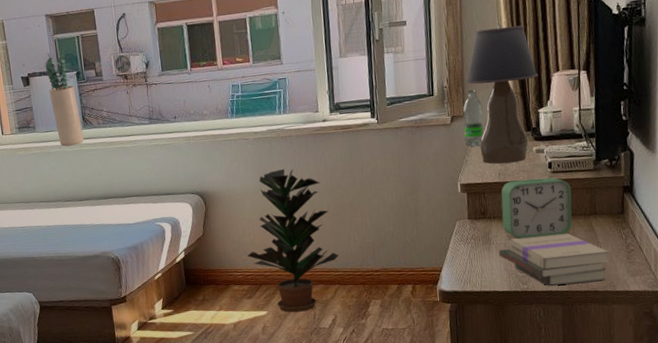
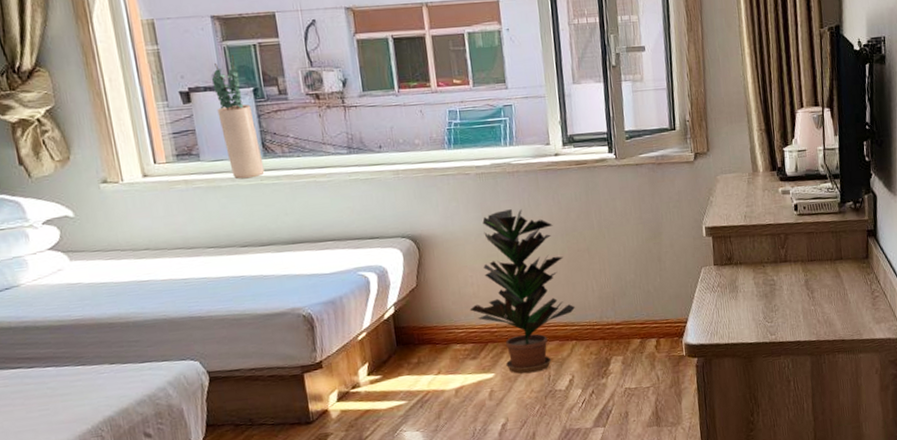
bottle: present [463,90,484,147] -> none [707,125,729,187]
table lamp: present [465,24,538,165] -> none [708,55,783,206]
books: present [498,233,609,287] -> none [746,280,855,337]
alarm clock: present [501,177,572,239] -> none [747,220,819,287]

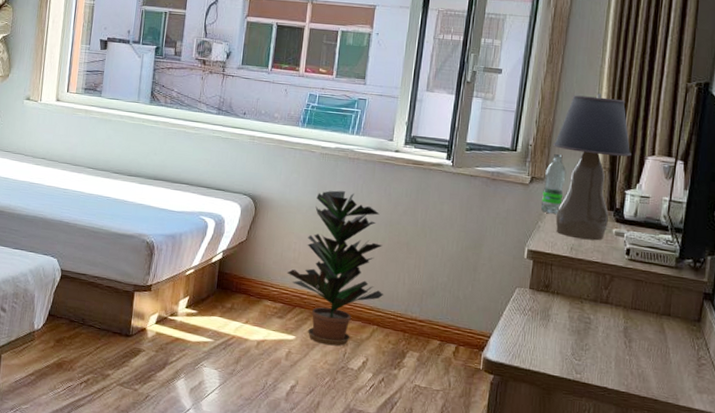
vase: present [212,54,265,180] -> none [122,17,151,119]
bottle: none [707,125,729,187] -> present [540,154,567,215]
table lamp: none [708,55,783,206] -> present [552,93,631,241]

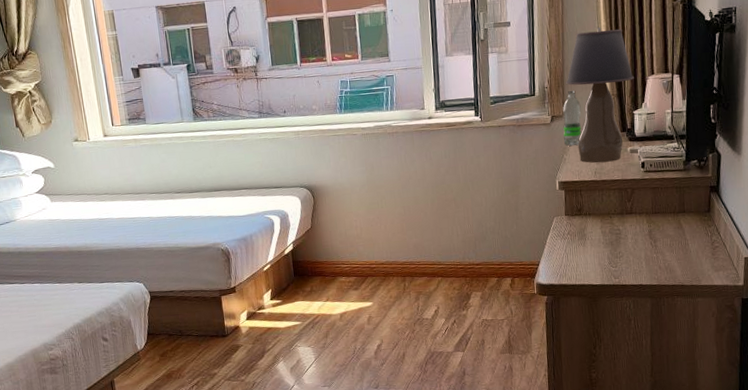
potted plant: present [287,190,384,346] -> none [353,165,443,304]

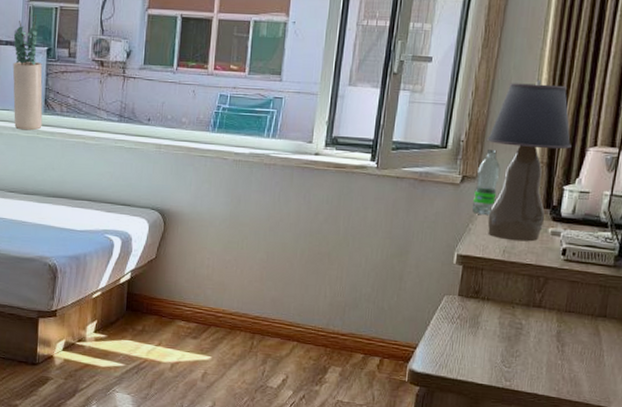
vase: none [156,37,195,139] -> present [12,14,43,131]

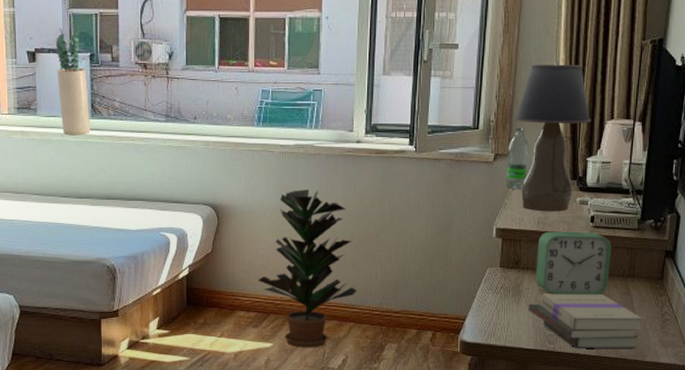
potted plant: none [200,200,304,365] -> present [257,190,358,348]
books: none [485,327,611,394] -> present [528,293,643,349]
alarm clock: none [496,261,583,333] -> present [536,231,612,295]

